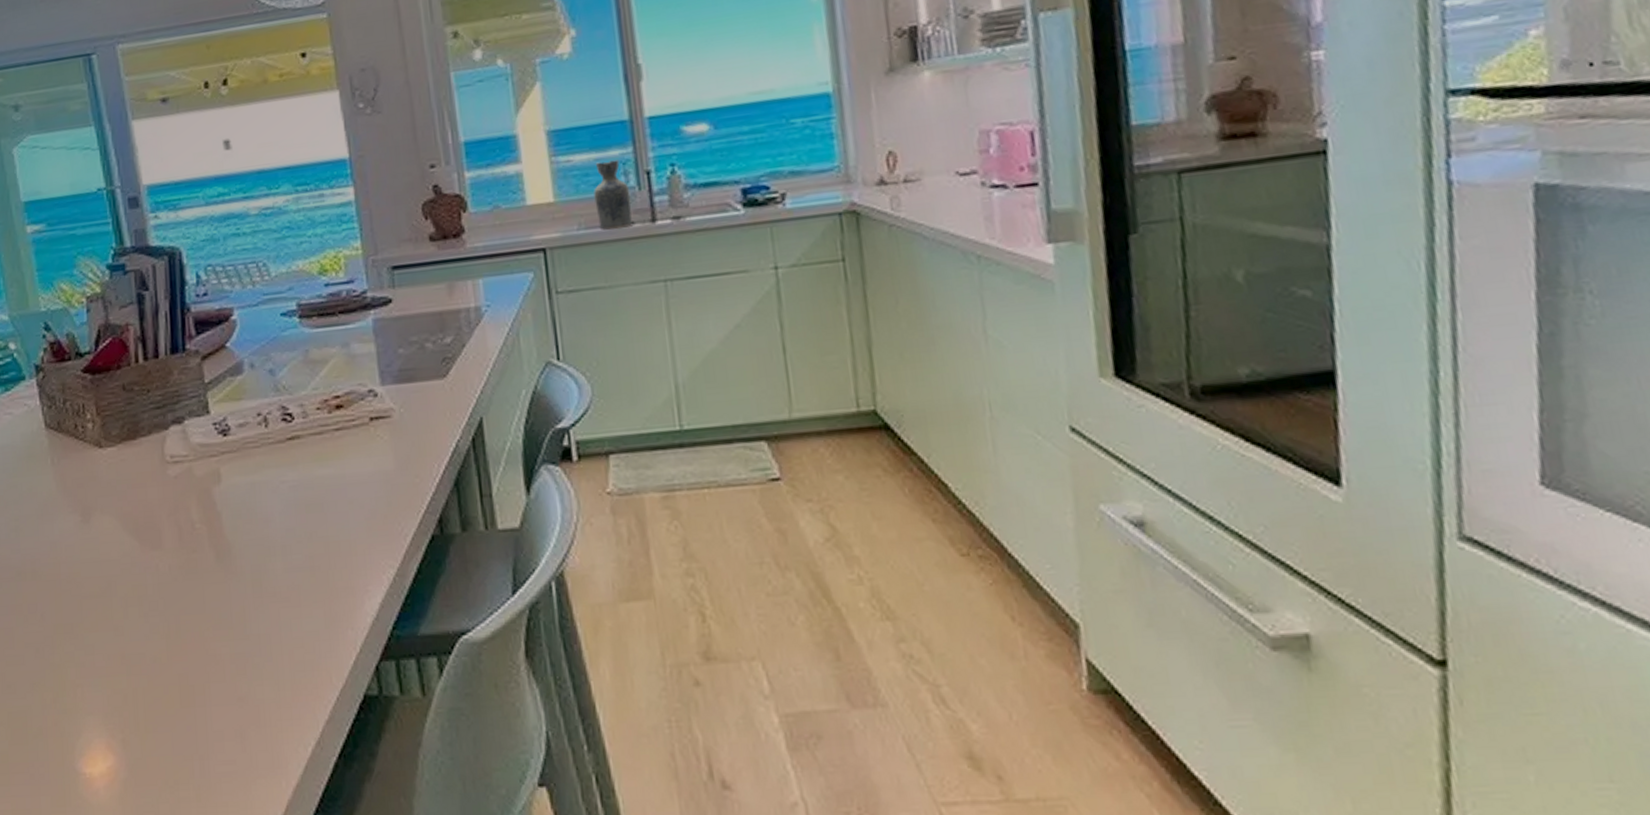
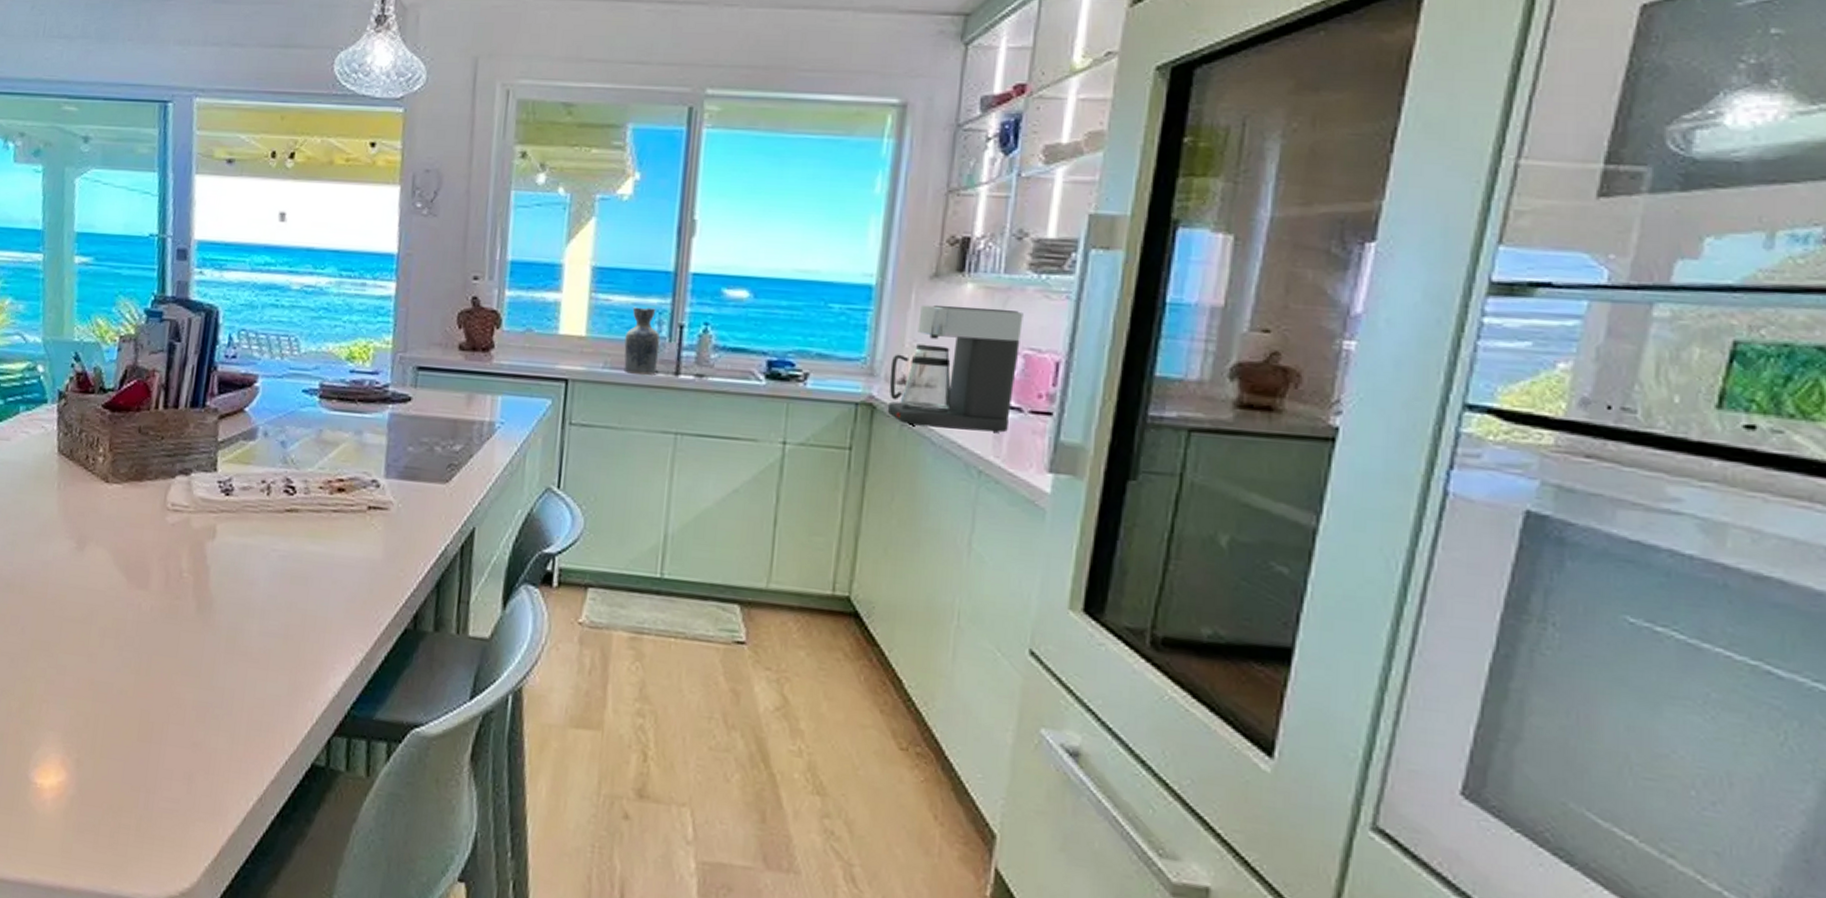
coffee maker: none [865,89,997,225] -> present [887,304,1024,433]

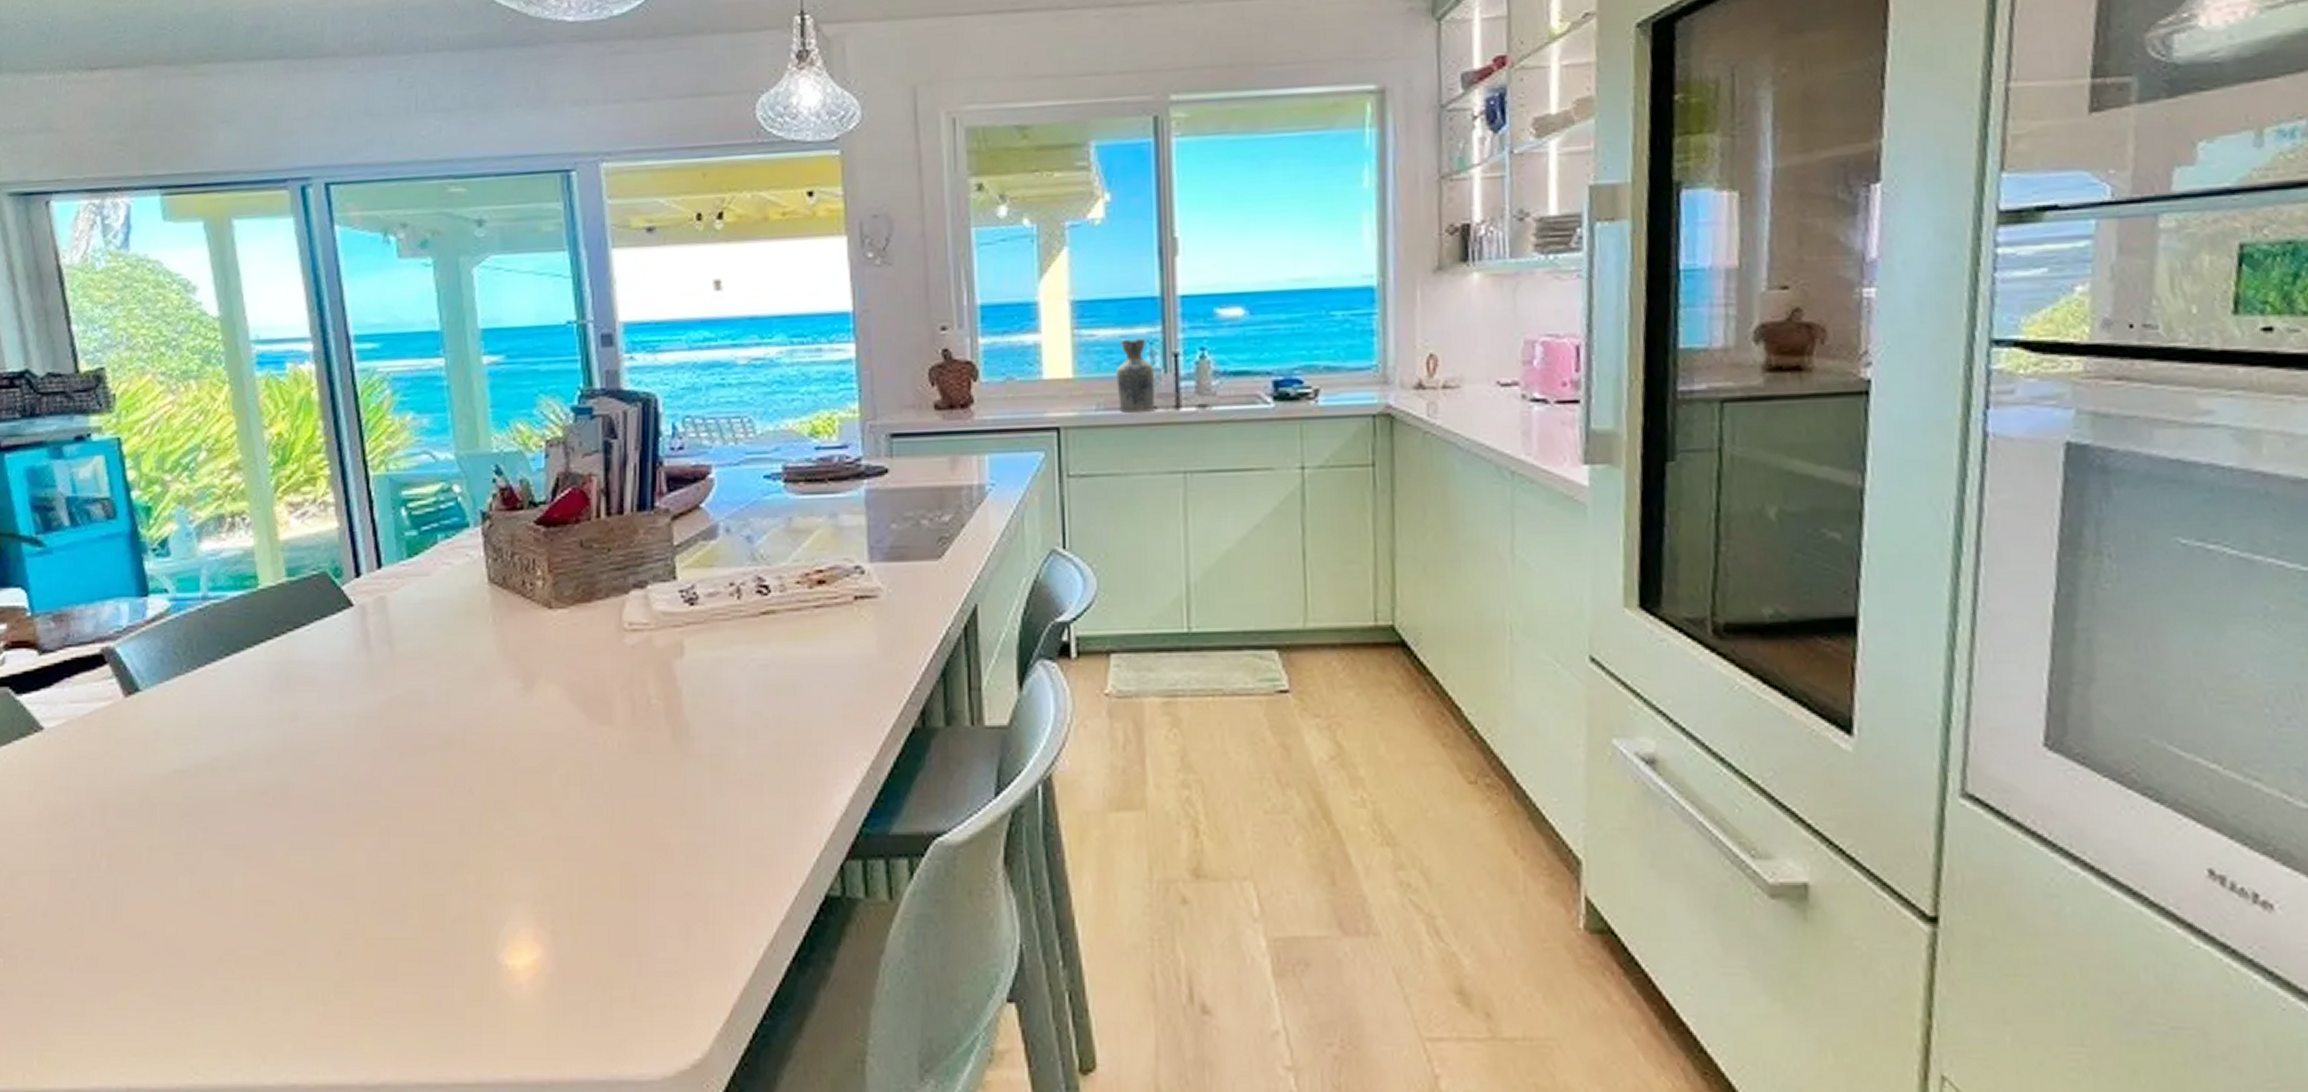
coffee maker: present [887,304,1024,433] -> none [1404,296,1537,432]

